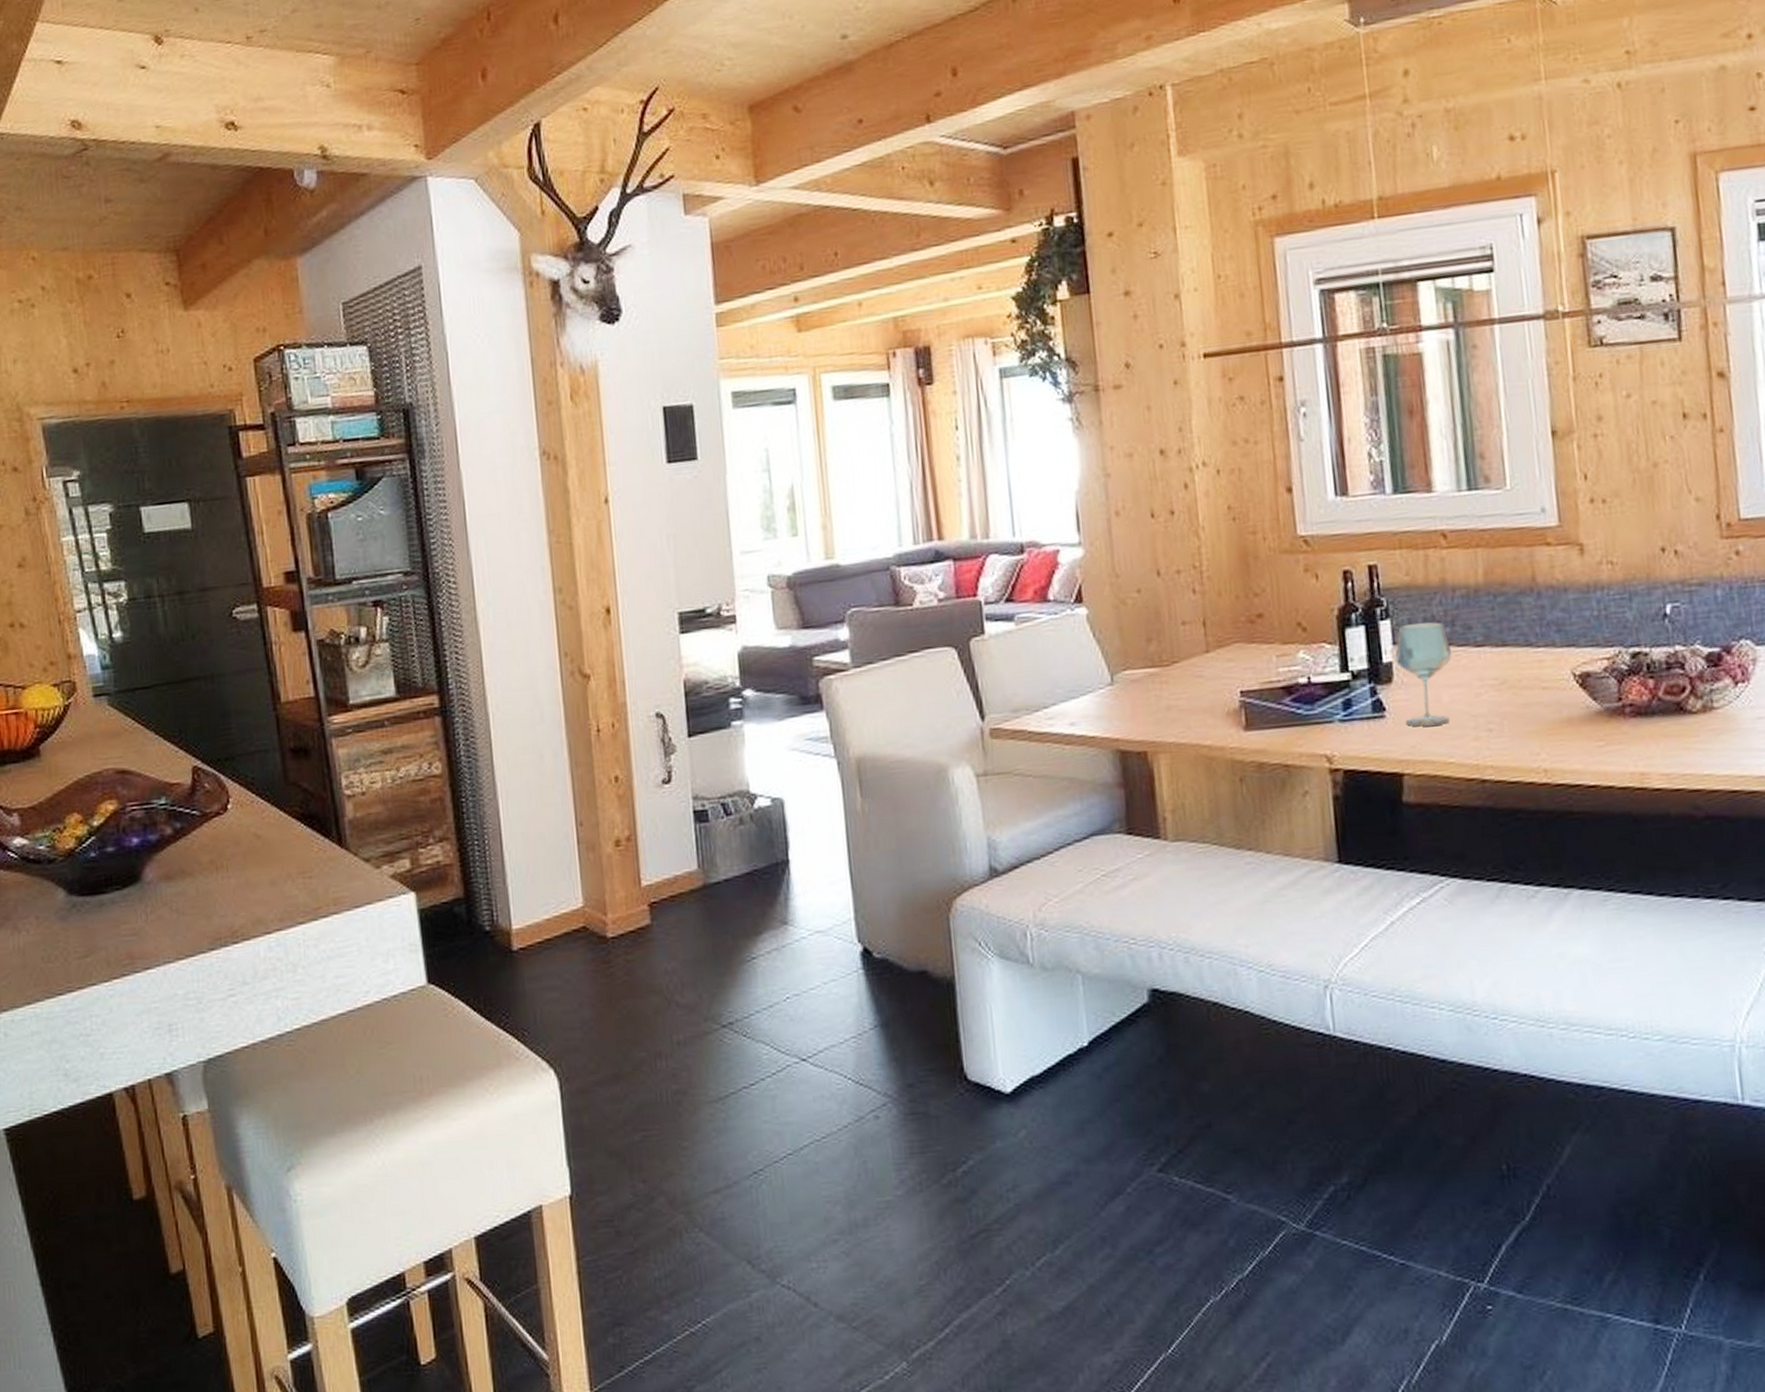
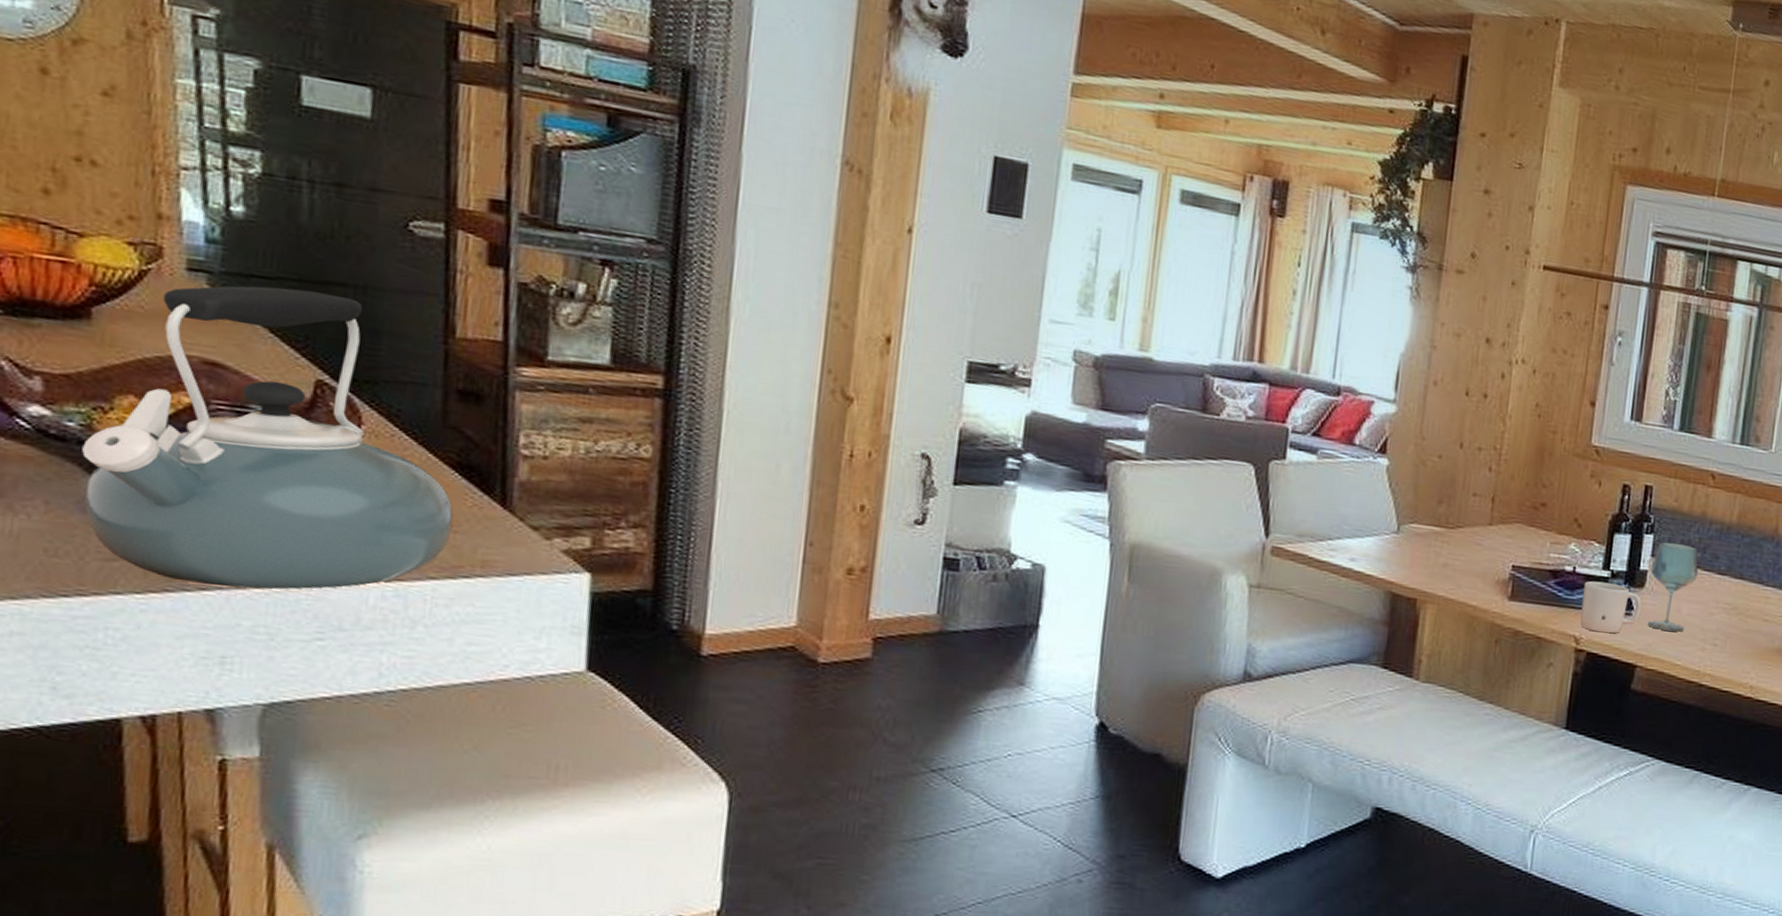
kettle: none [52,689,308,965] -> present [82,285,454,590]
mug: none [1324,685,1396,745] -> present [1580,580,1642,634]

